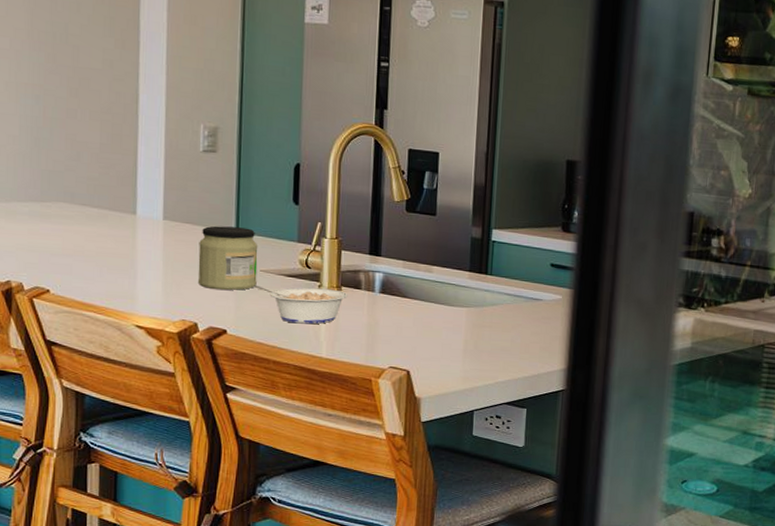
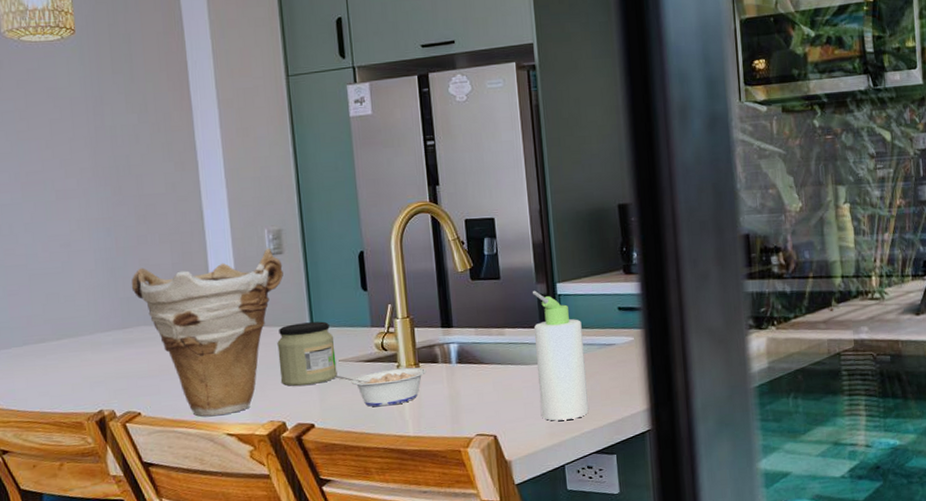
vase: none [54,142,215,306] -> present [131,248,283,417]
bottle: none [458,232,512,367] -> present [532,290,589,421]

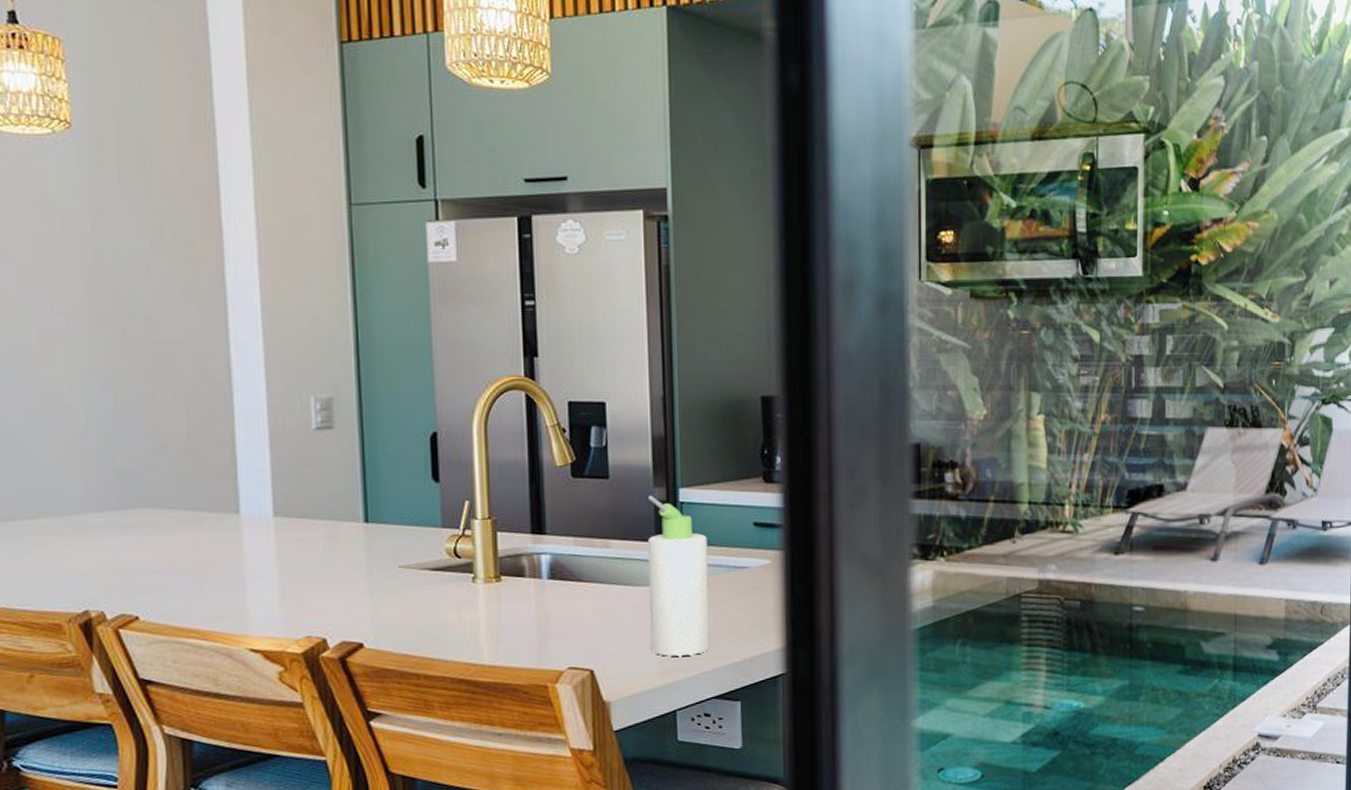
vase: present [131,248,283,417] -> none [132,420,332,627]
jar: present [277,321,337,386] -> none [320,516,396,595]
legume: present [335,367,427,407] -> none [392,580,510,627]

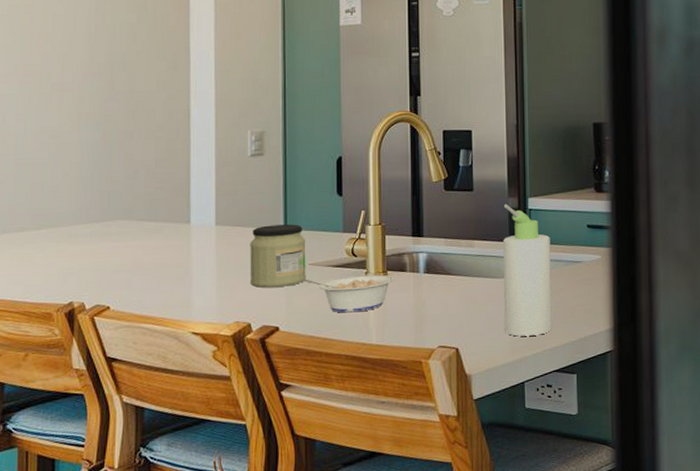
jar: none [320,516,396,595] -> present [250,224,306,288]
legume: none [392,580,510,627] -> present [303,274,394,313]

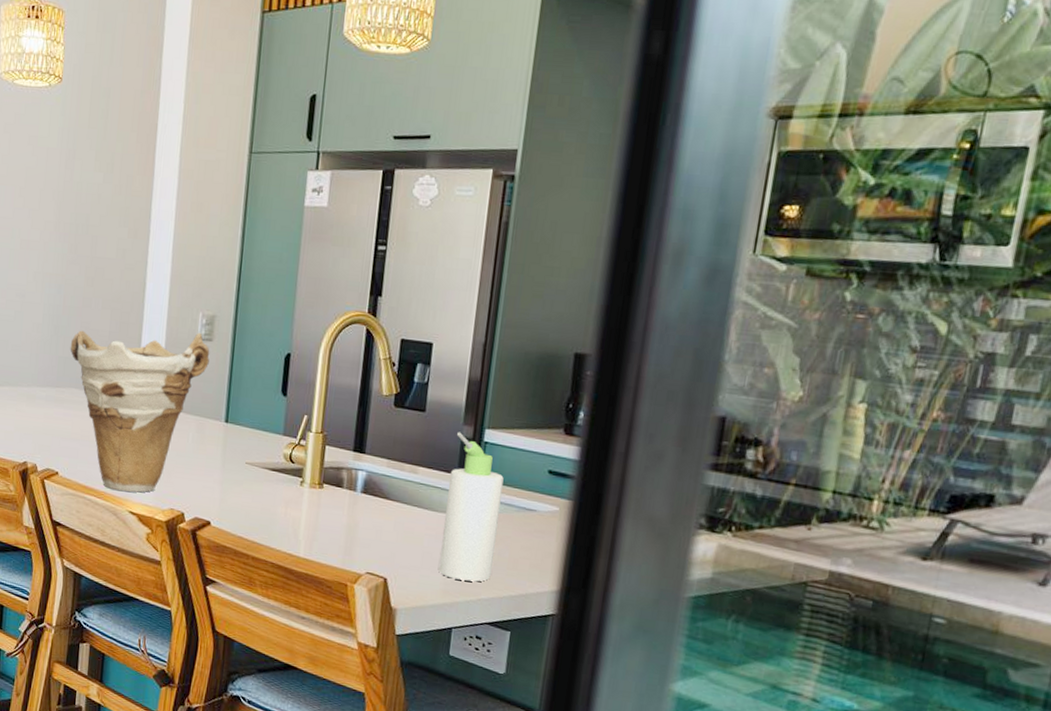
vase: none [113,149,262,314] -> present [70,330,210,493]
jar: present [250,224,306,288] -> none [188,415,246,482]
legume: present [303,274,394,313] -> none [239,477,329,522]

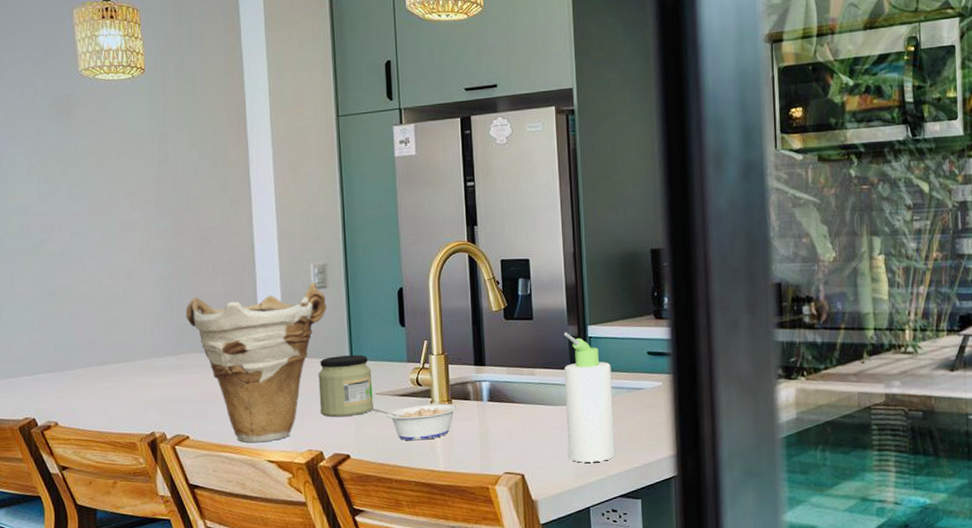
jar: none [188,415,246,482] -> present [318,355,374,417]
legume: none [239,477,329,522] -> present [371,403,459,441]

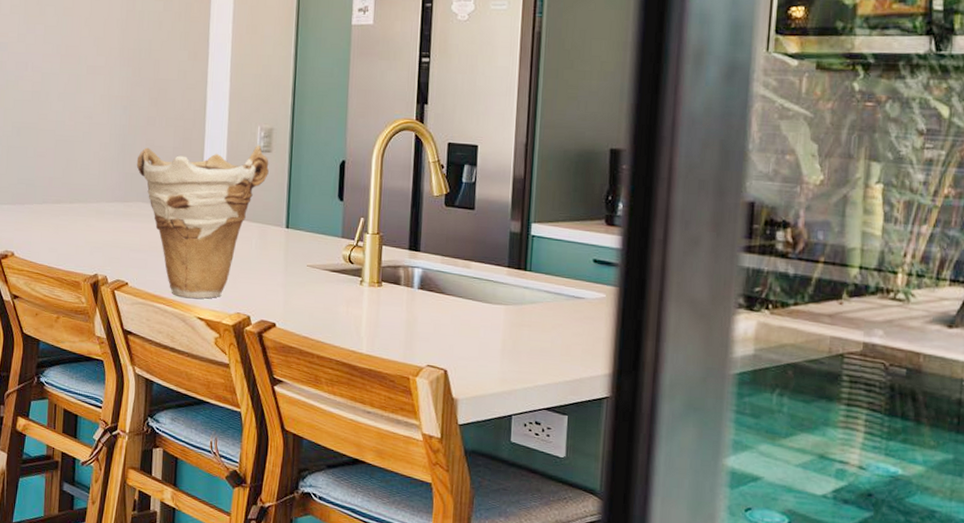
jar: present [318,355,374,417] -> none [252,222,306,285]
legume: present [371,403,459,441] -> none [301,280,388,320]
bottle: present [563,332,615,463] -> none [496,227,552,369]

